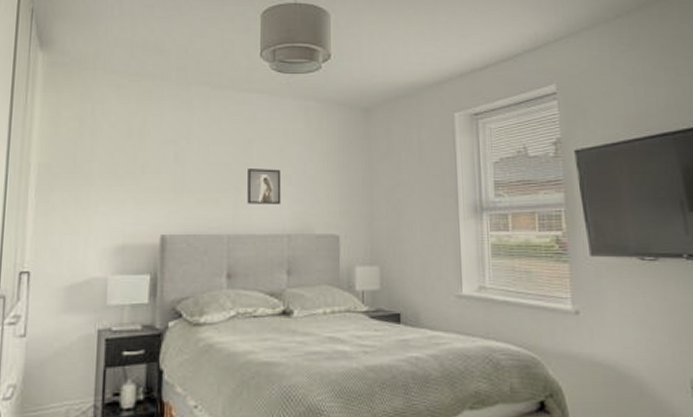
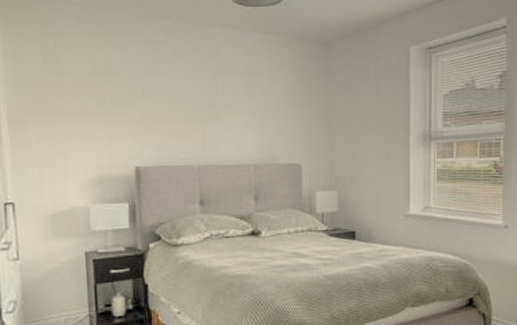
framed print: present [247,169,281,204] -> none [214,103,247,137]

